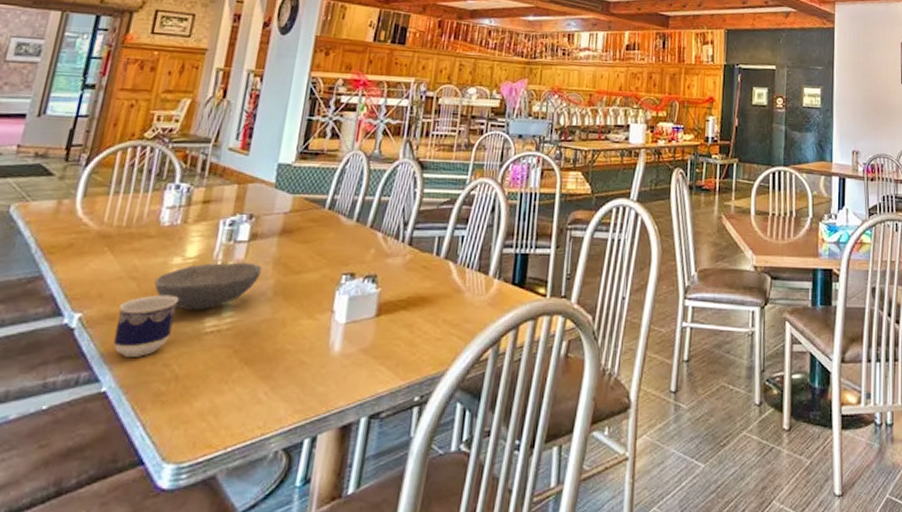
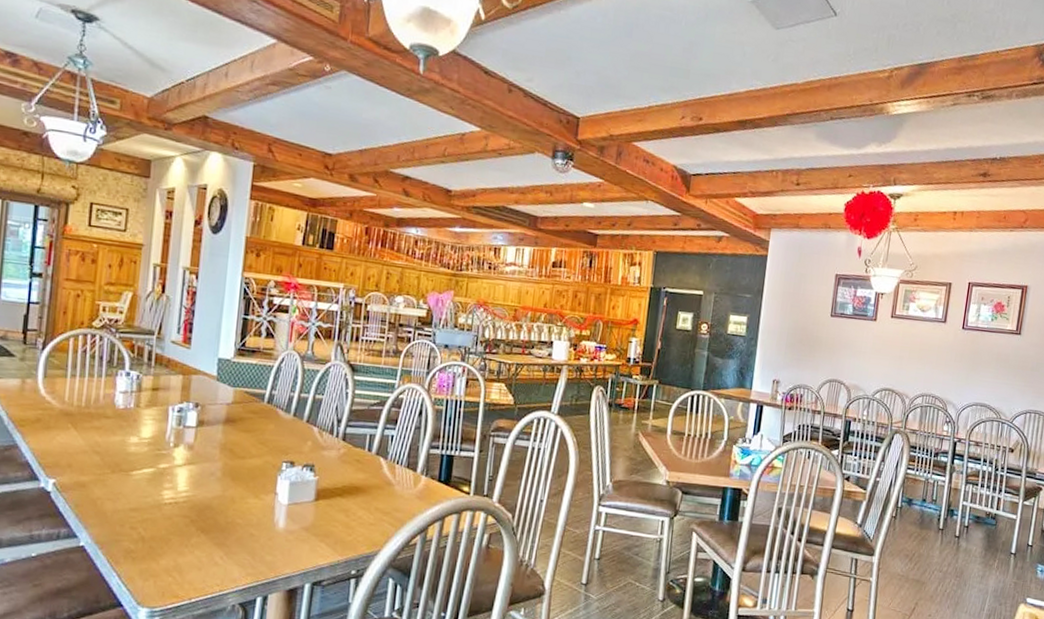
cup: present [112,294,179,357] -> none [85,468,139,520]
bowl: present [154,262,262,311] -> none [115,444,210,485]

